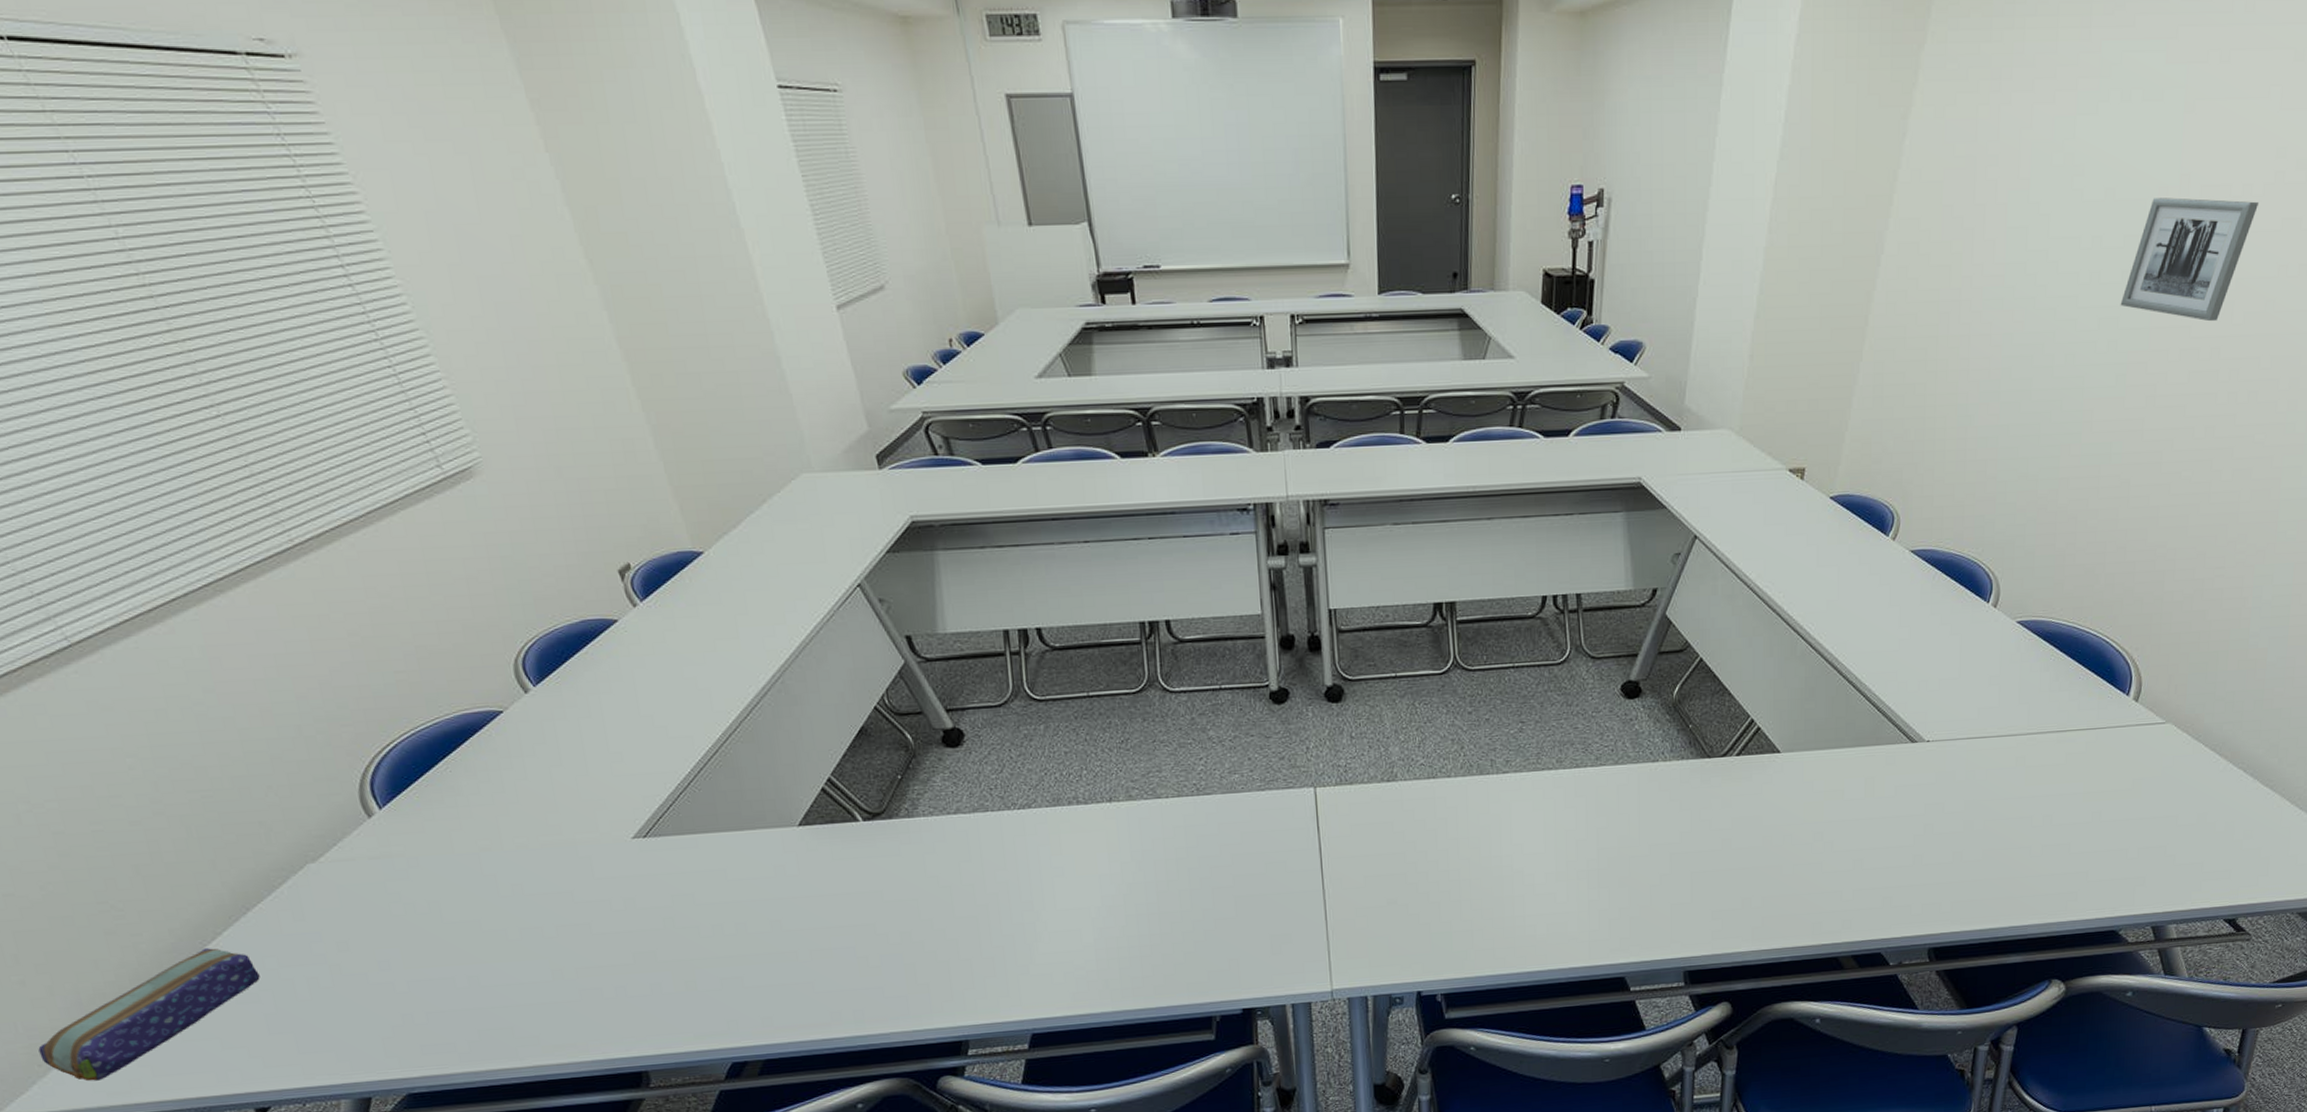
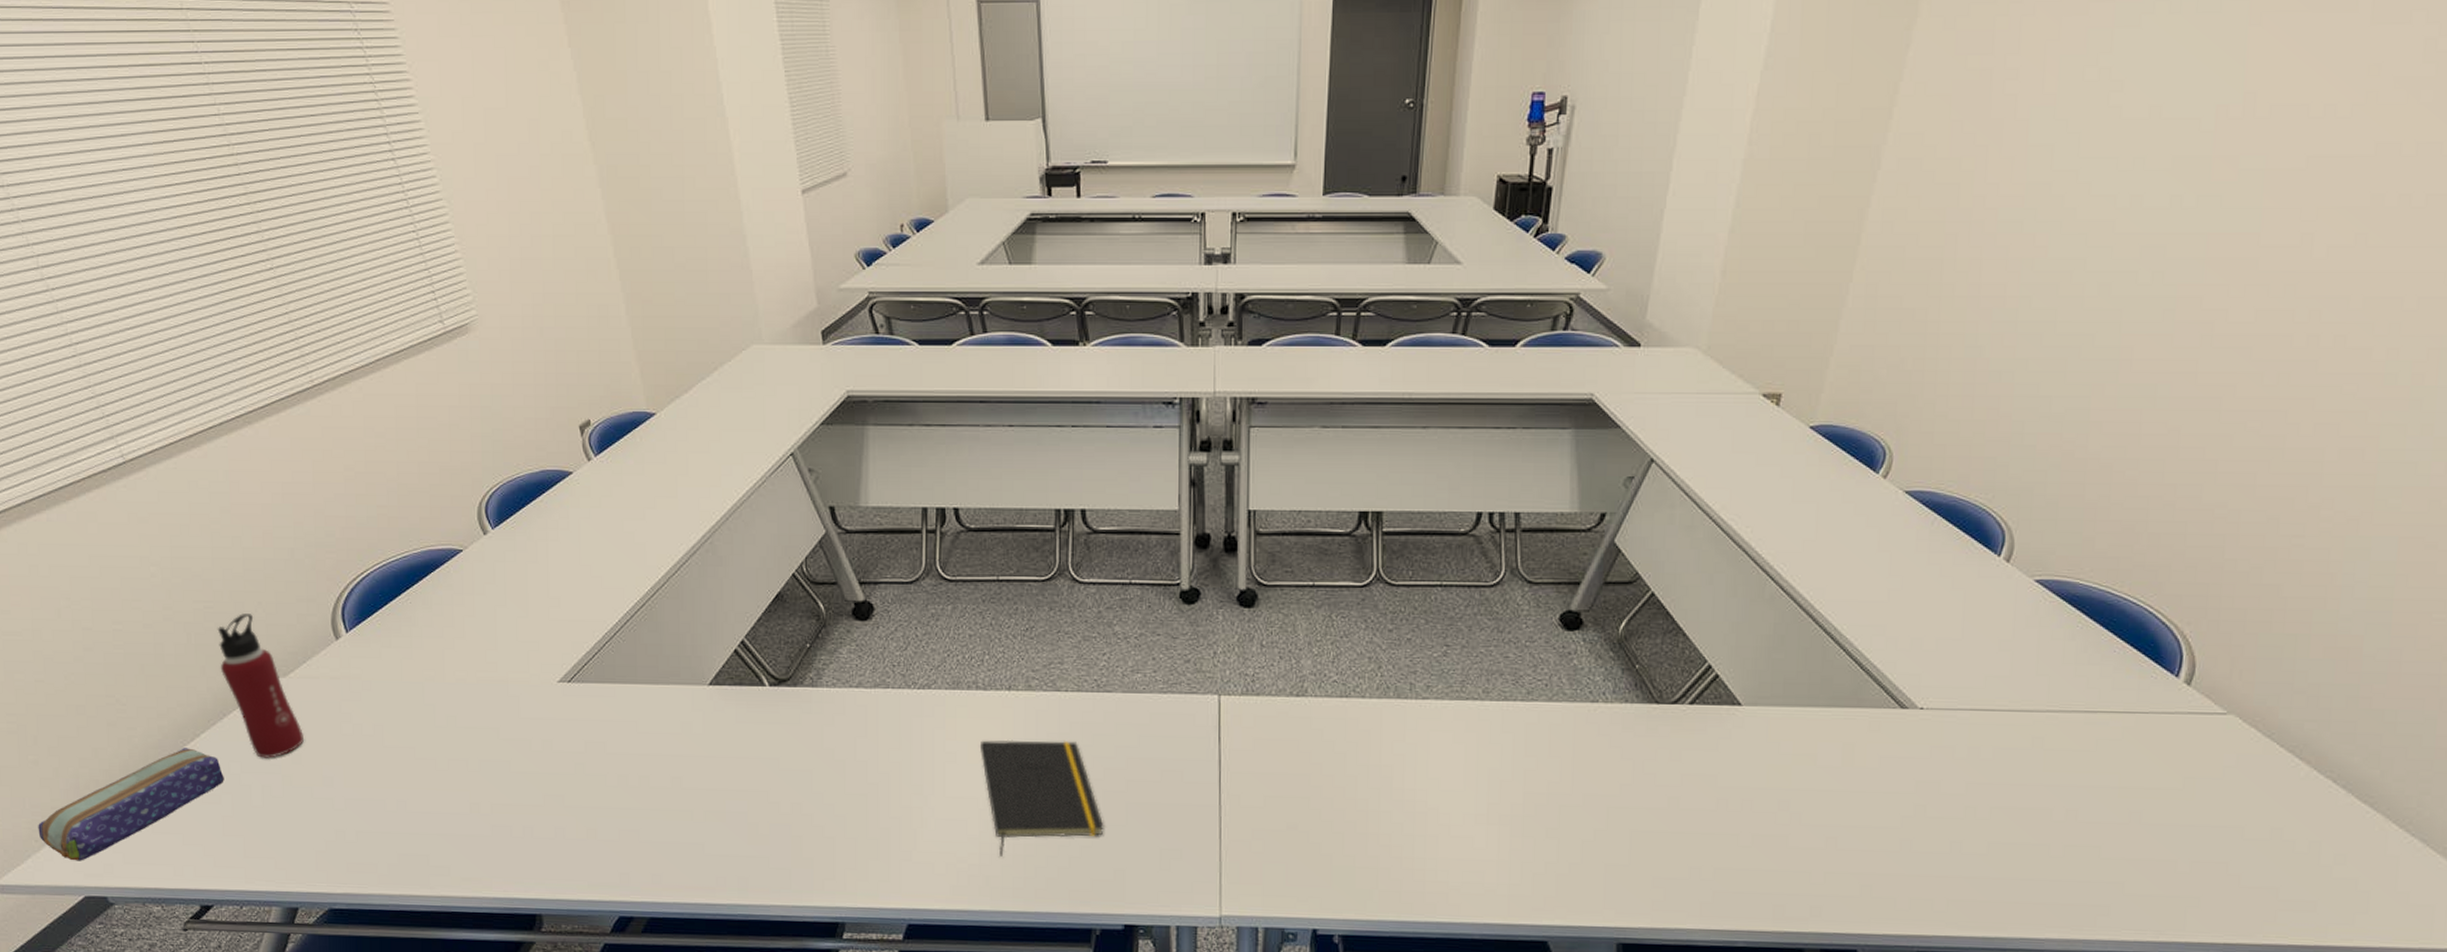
water bottle: none [222,799,349,950] -> present [217,613,305,758]
notepad: none [1086,844,1216,960] -> present [980,739,1104,856]
wall art: present [2120,197,2260,322] -> none [2167,117,2346,255]

